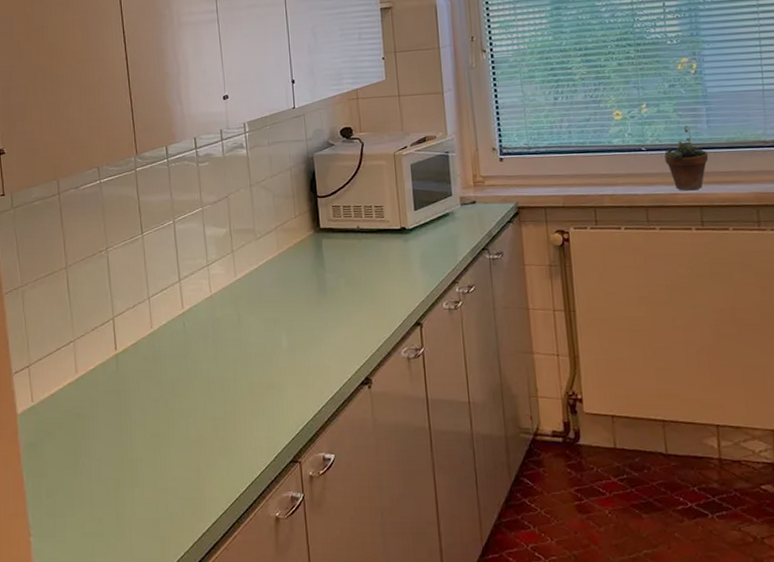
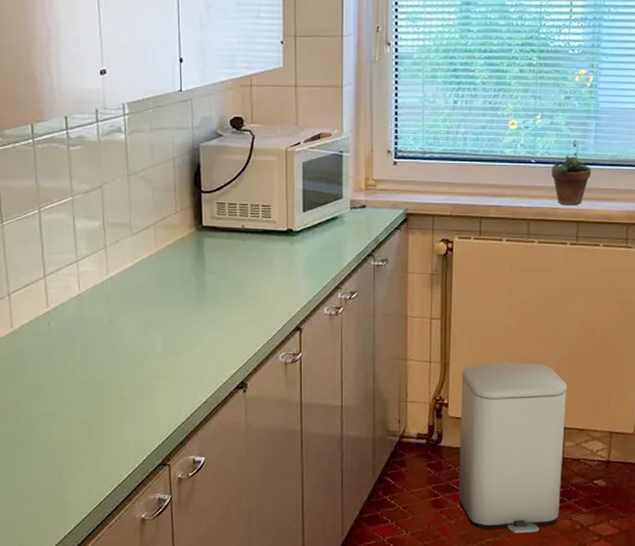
pedal bin: none [593,354,725,545] -> present [458,362,567,534]

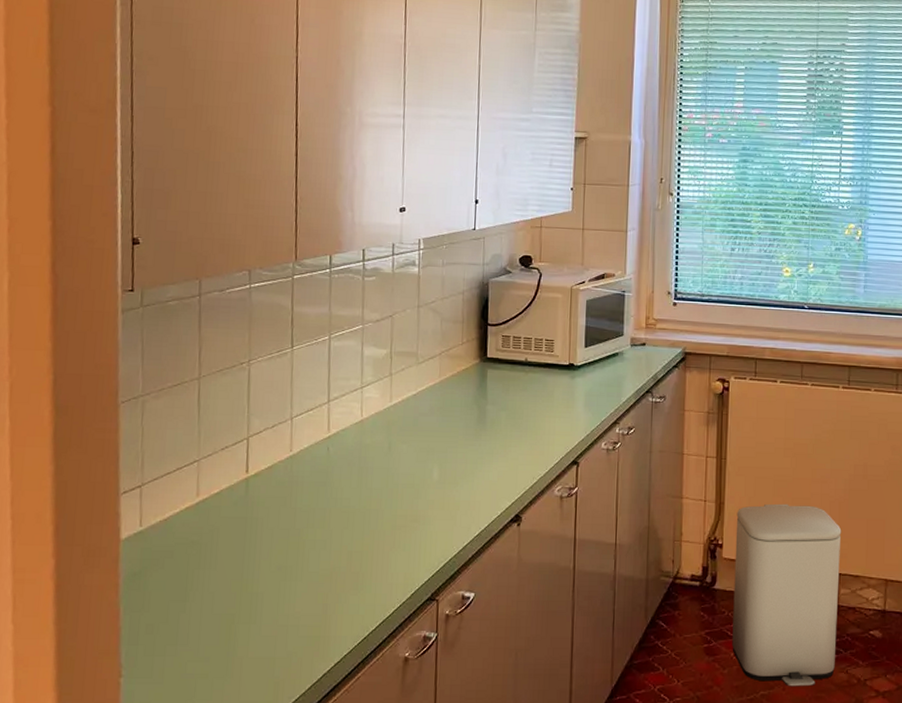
succulent plant: present [551,140,592,206] -> none [824,288,862,351]

